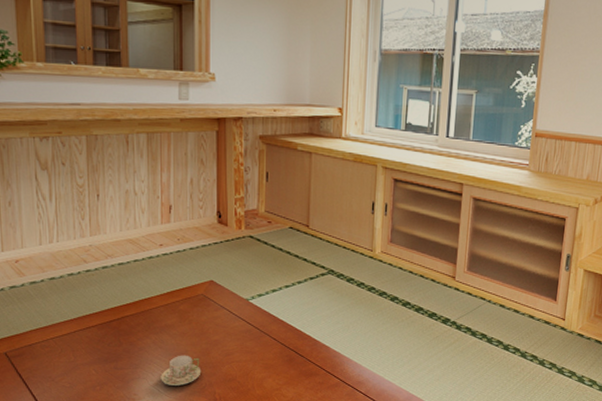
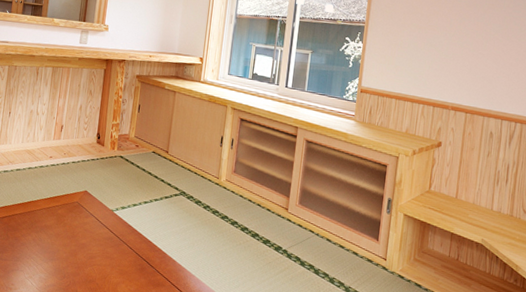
teacup: present [161,355,202,386] -> none [34,253,69,281]

